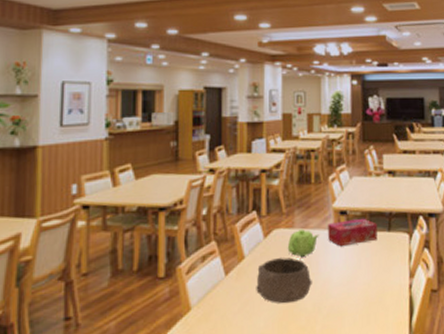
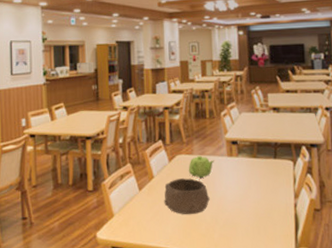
tissue box: present [327,218,378,247] -> none [221,147,265,171]

